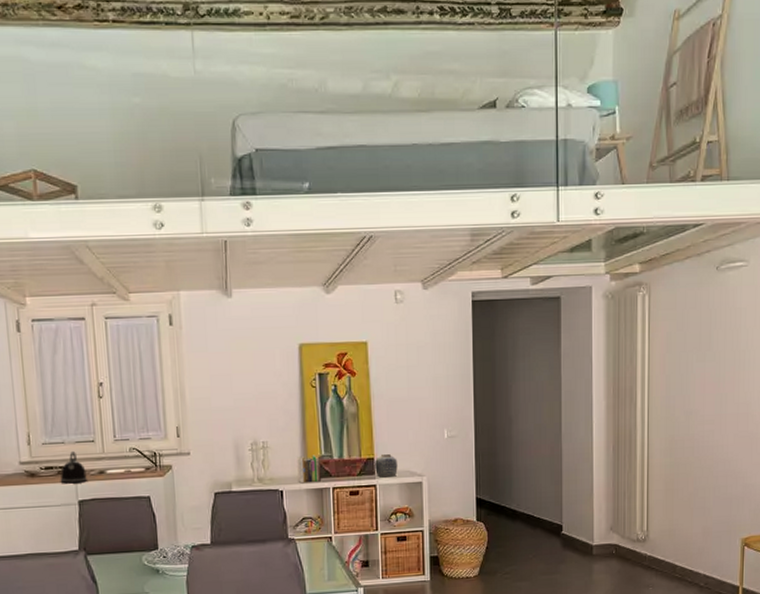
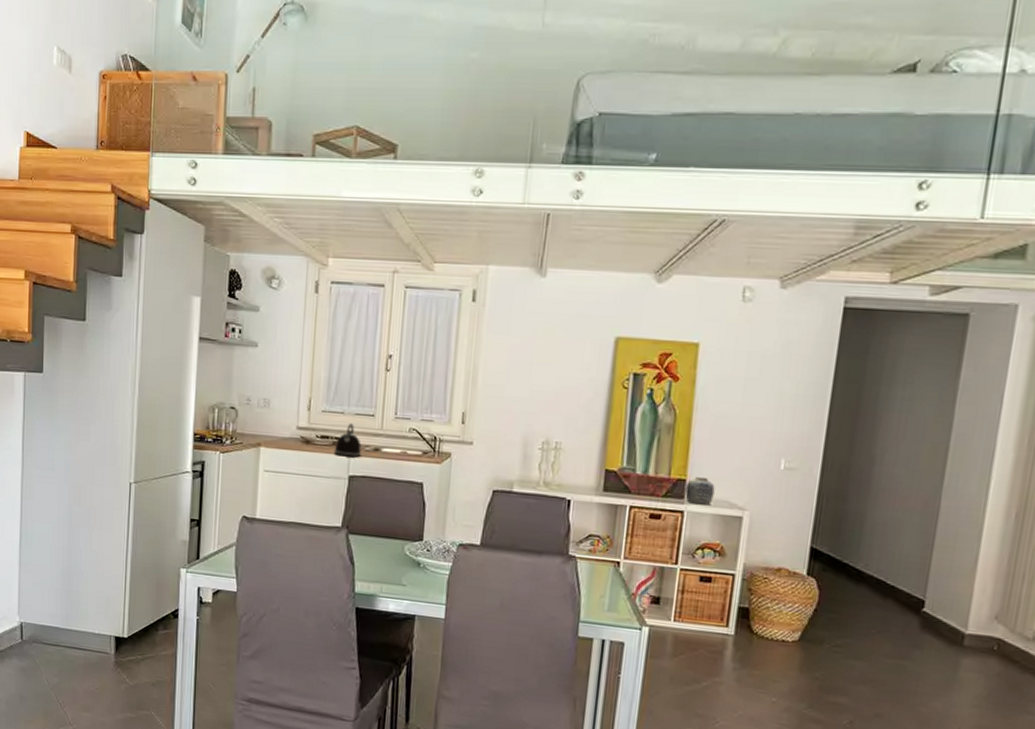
books: present [297,455,321,484] -> none [590,464,620,498]

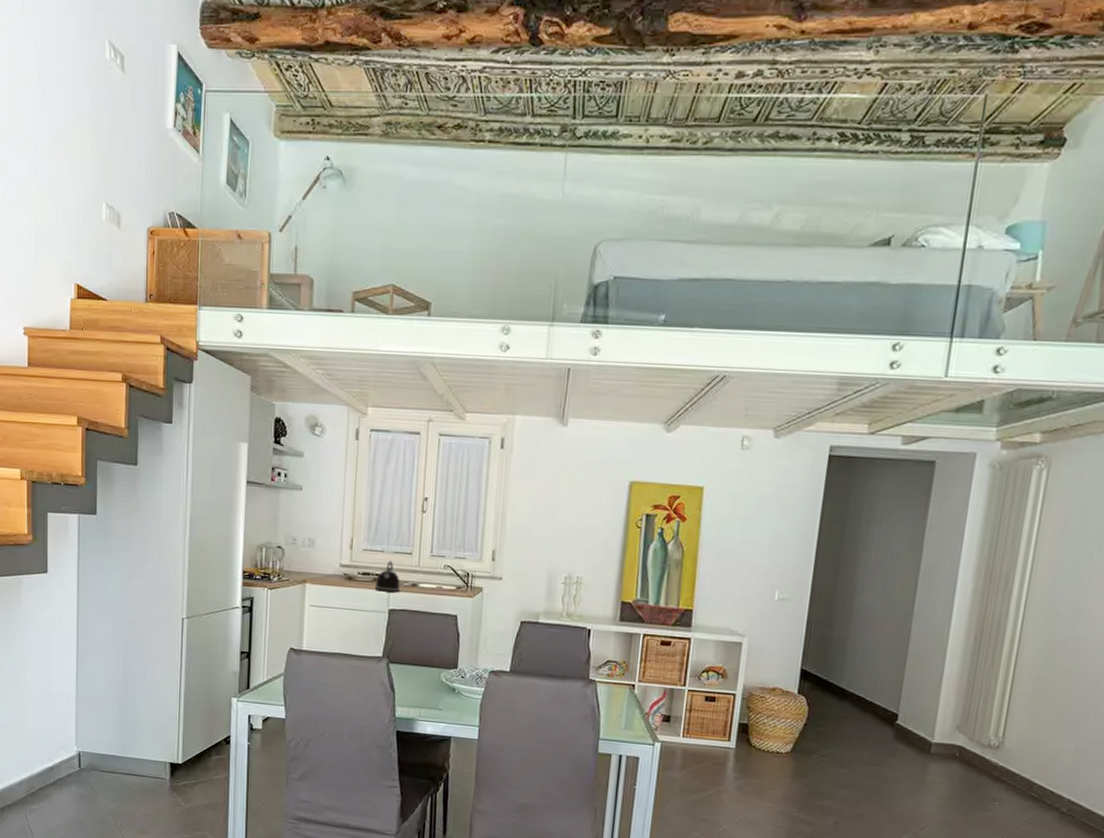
decorative jar: present [685,477,715,506] -> none [692,608,718,633]

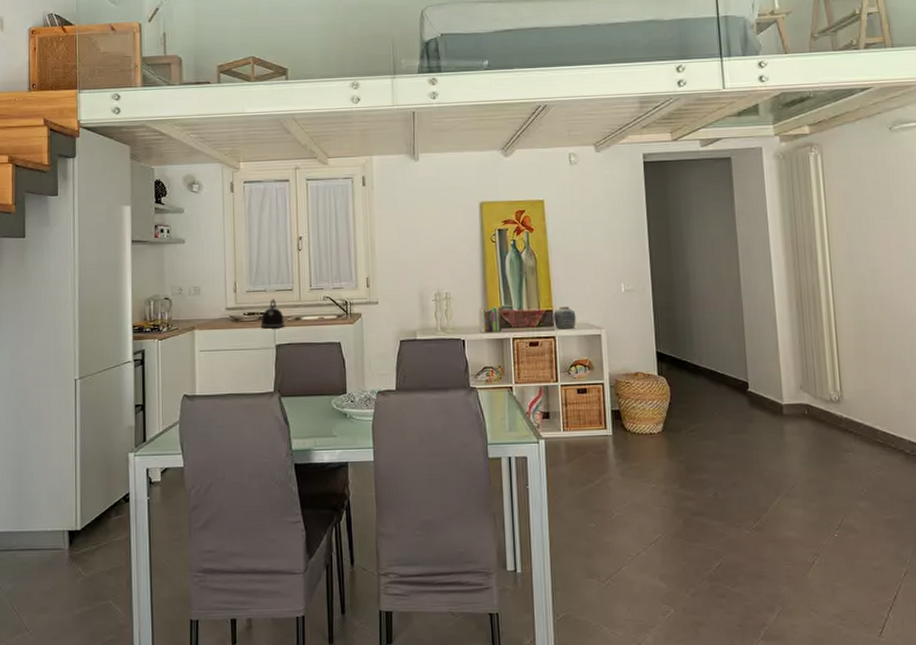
books: none [608,596,634,627] -> present [478,306,501,334]
decorative jar: none [692,608,718,633] -> present [553,307,576,329]

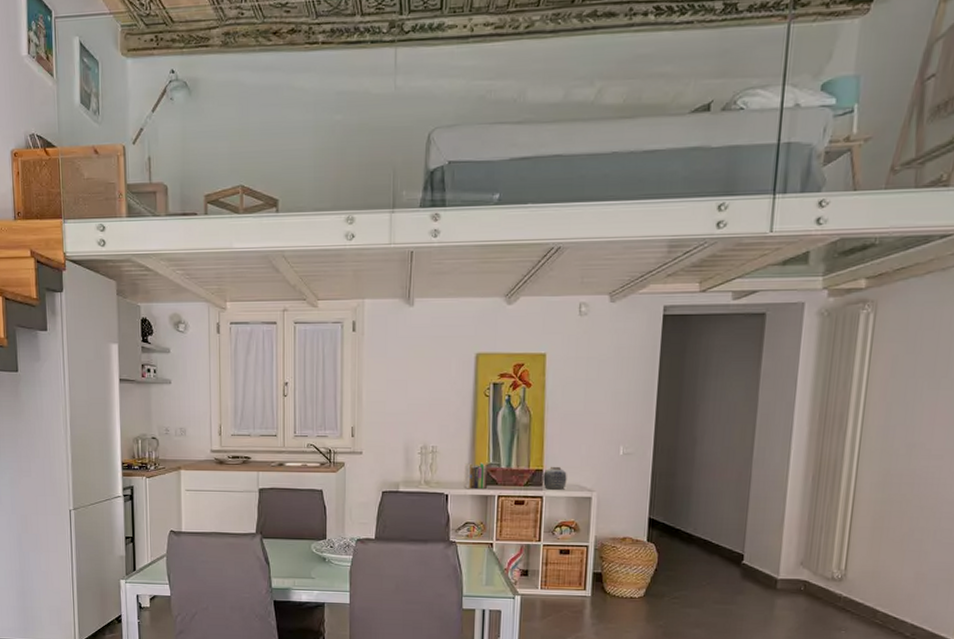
kettle: present [260,298,284,329] -> none [244,443,268,473]

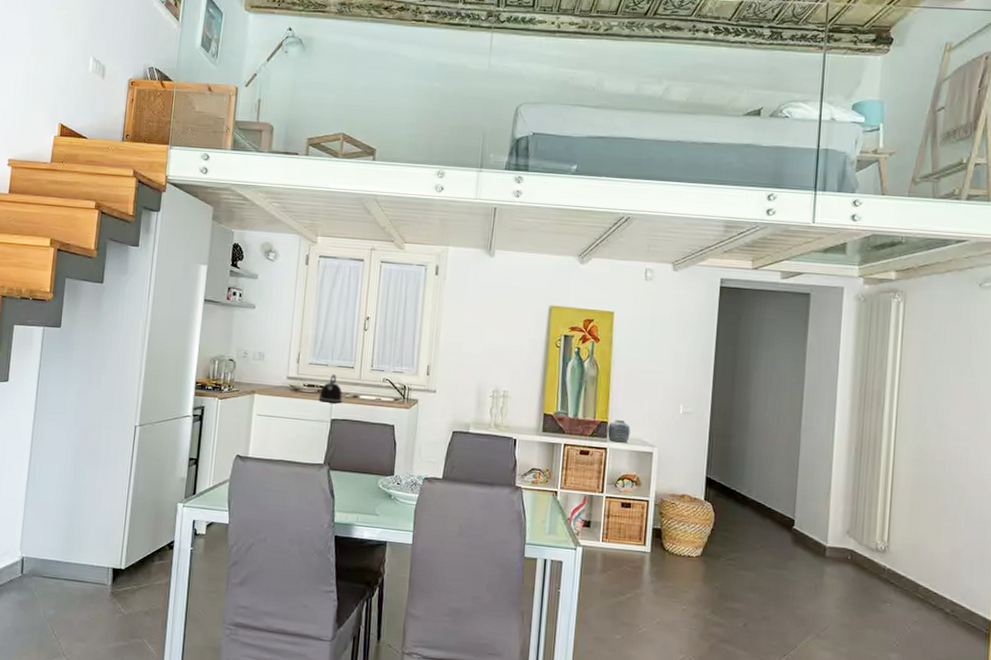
kettle: none [244,443,268,473] -> present [318,373,343,404]
books: present [464,462,487,490] -> none [532,409,555,437]

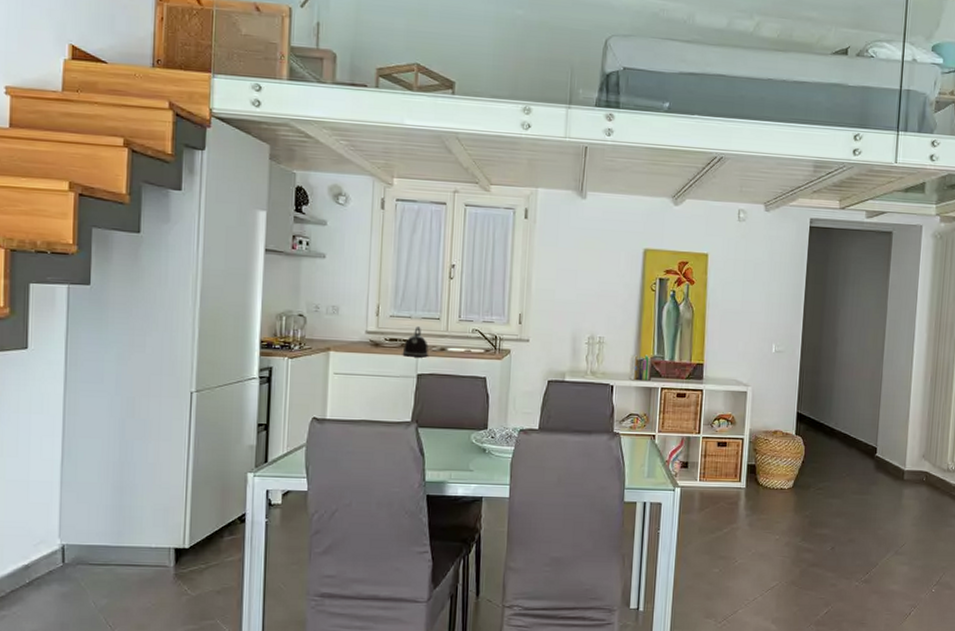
books: none [532,409,555,437] -> present [629,354,652,382]
decorative jar: present [607,420,630,443] -> none [703,362,725,384]

